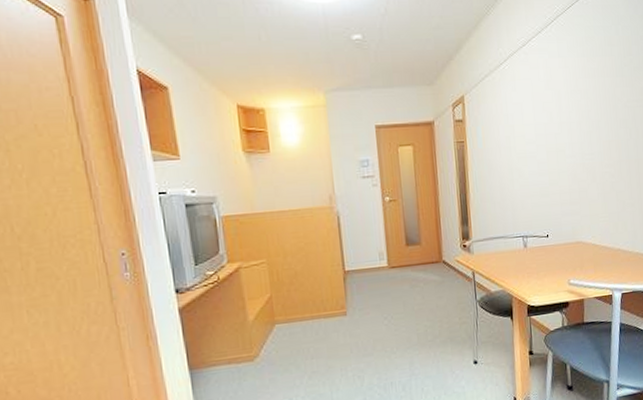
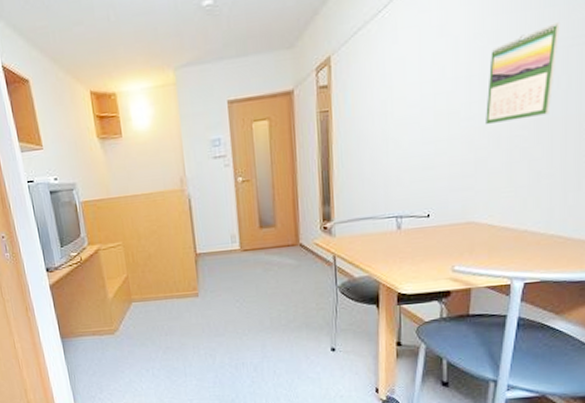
calendar: none [583,89,628,162] -> present [486,22,560,125]

